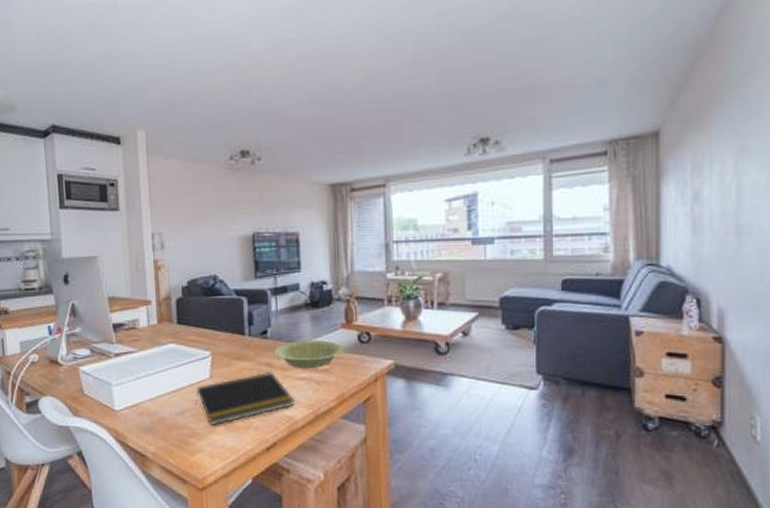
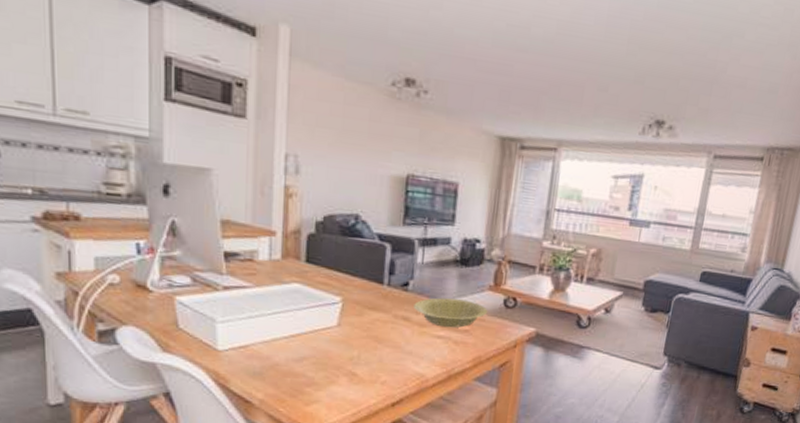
notepad: present [196,371,294,426] -> none [318,325,428,377]

